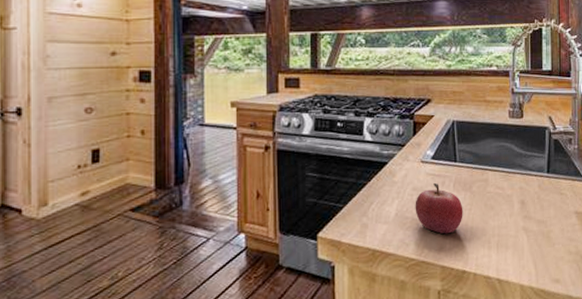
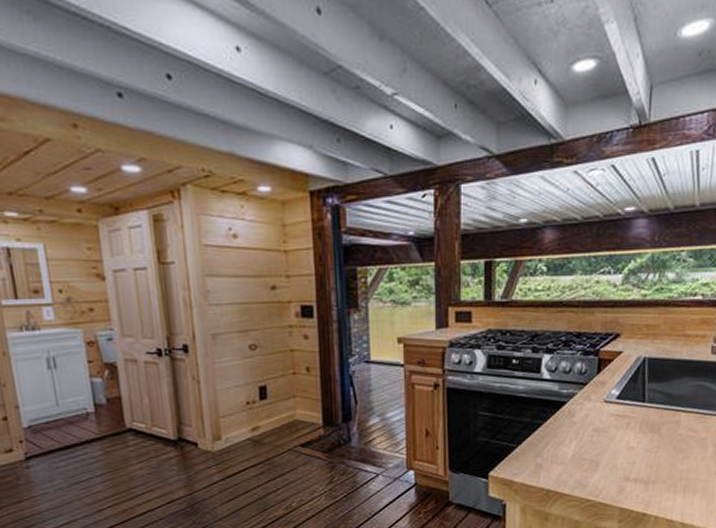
fruit: present [415,182,463,234] -> none [594,423,649,477]

